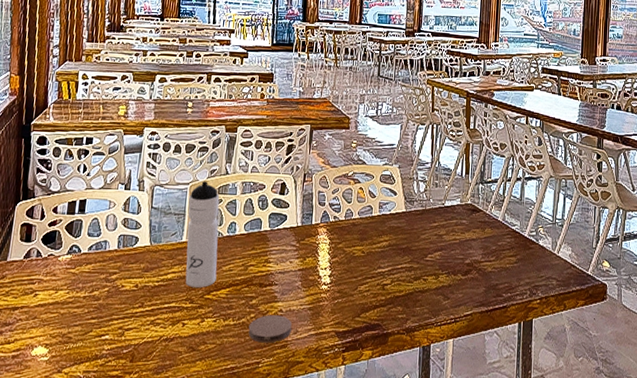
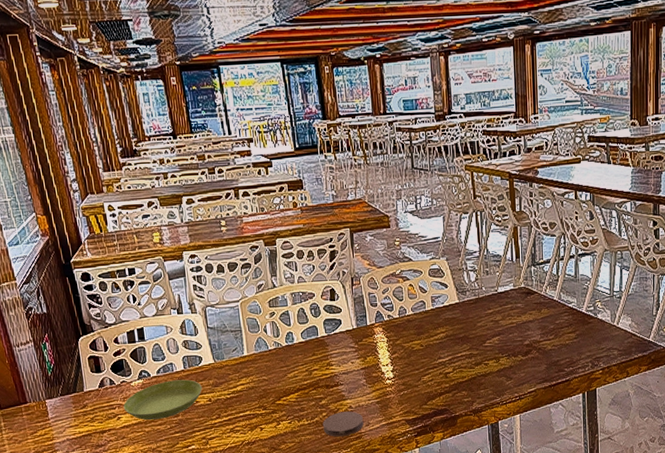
saucer: none [43,259,132,302] -> present [123,379,202,421]
water bottle: present [185,181,220,287] -> none [242,297,284,396]

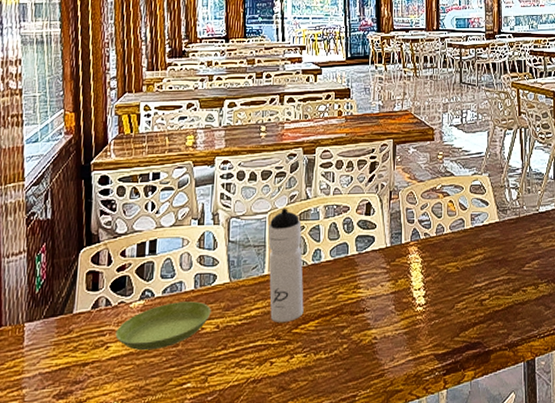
water bottle: none [242,297,284,396] -> present [268,209,304,322]
coaster: present [322,411,364,437] -> none [342,343,389,375]

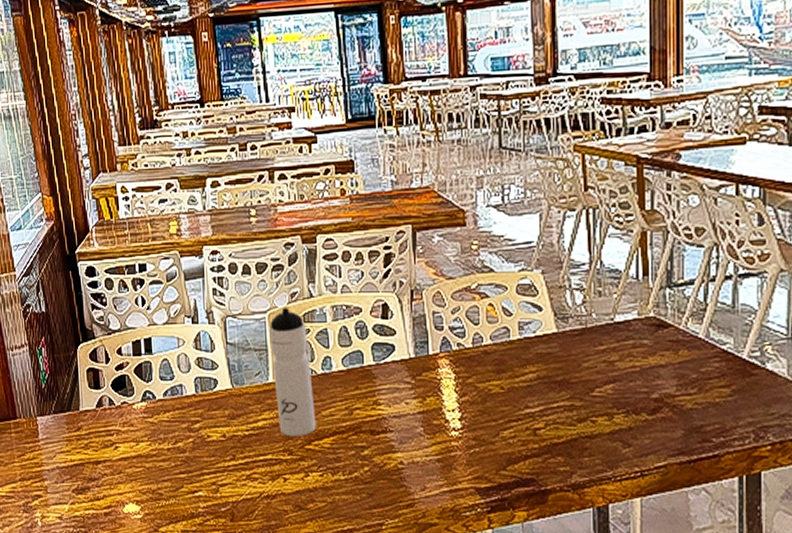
saucer: present [115,301,211,351] -> none [122,406,216,454]

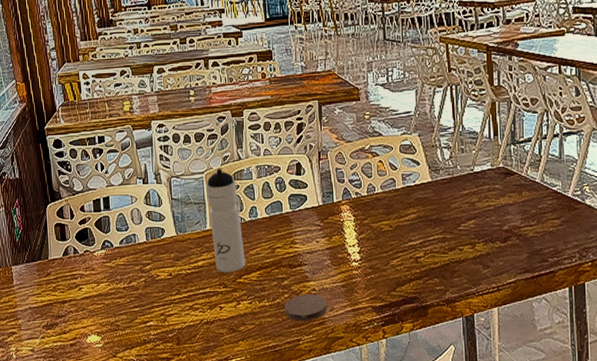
coaster: none [363,468,419,502] -> present [284,294,328,321]

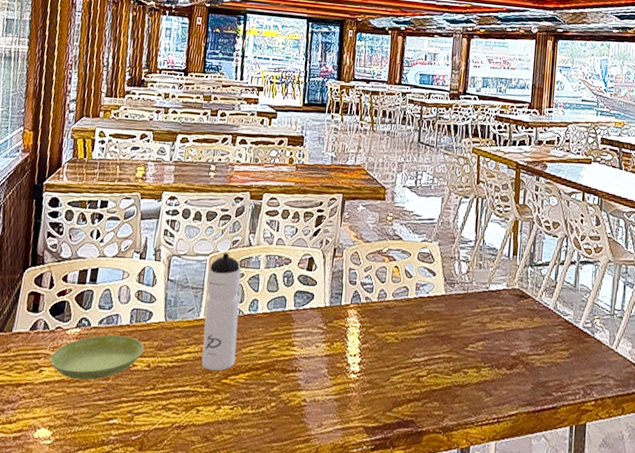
saucer: none [85,252,163,293] -> present [49,334,144,380]
coaster: present [284,294,328,321] -> none [268,404,316,437]

